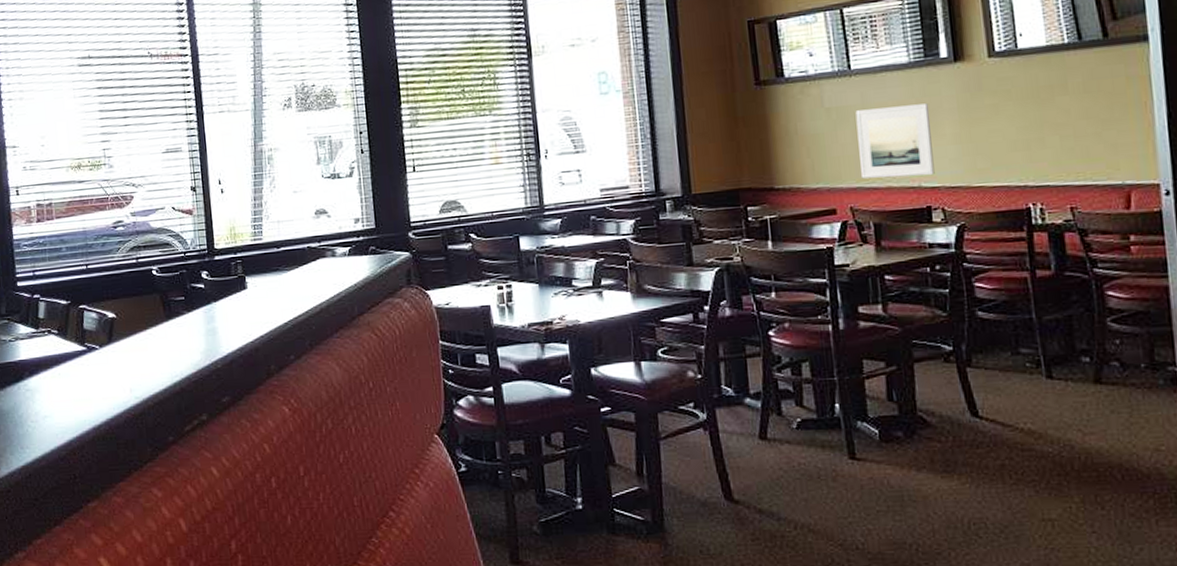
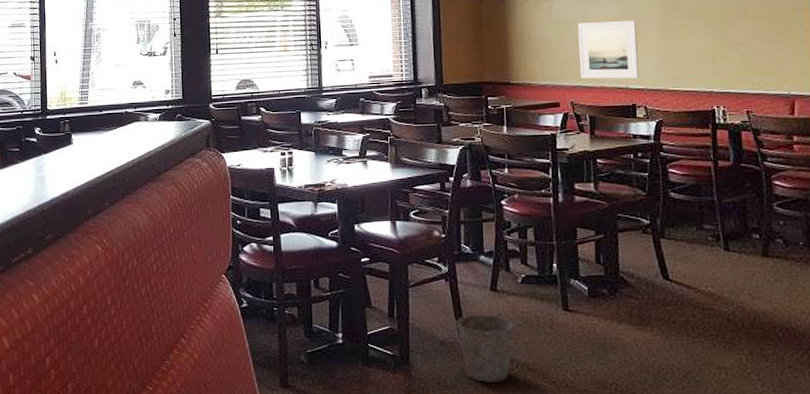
bucket: none [719,437,790,548] -> present [456,289,514,383]

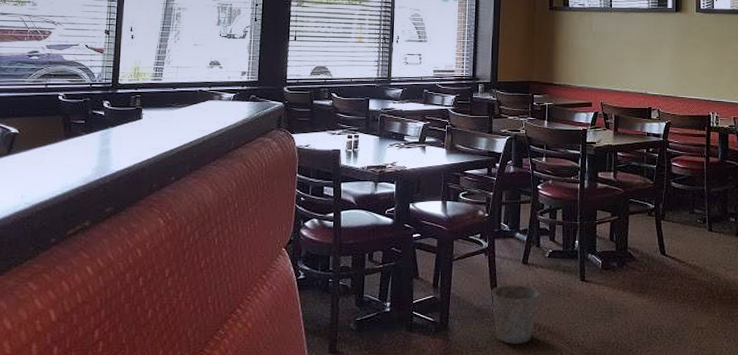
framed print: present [577,20,639,80] -> none [610,36,658,87]

